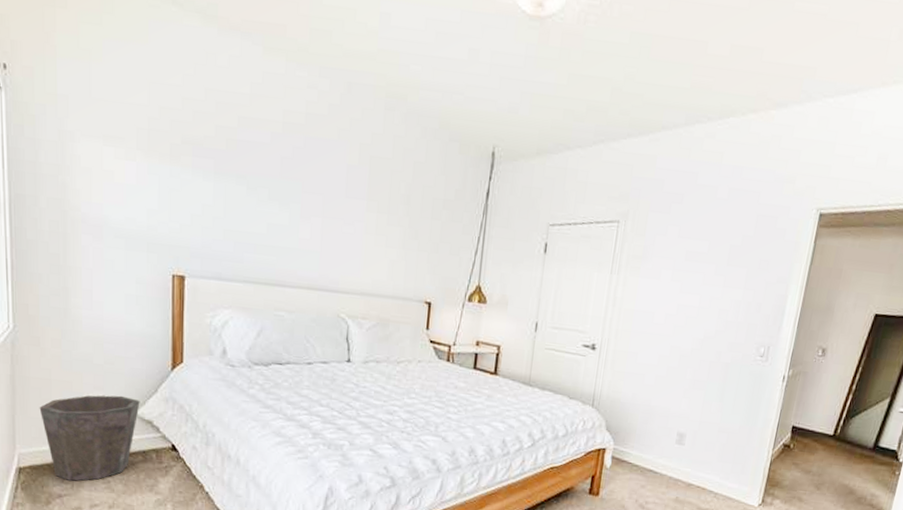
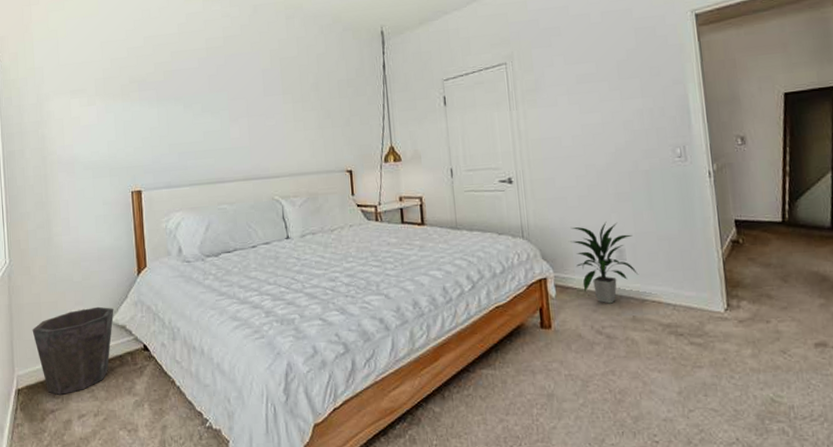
indoor plant: none [637,405,696,483] -> present [570,222,639,304]

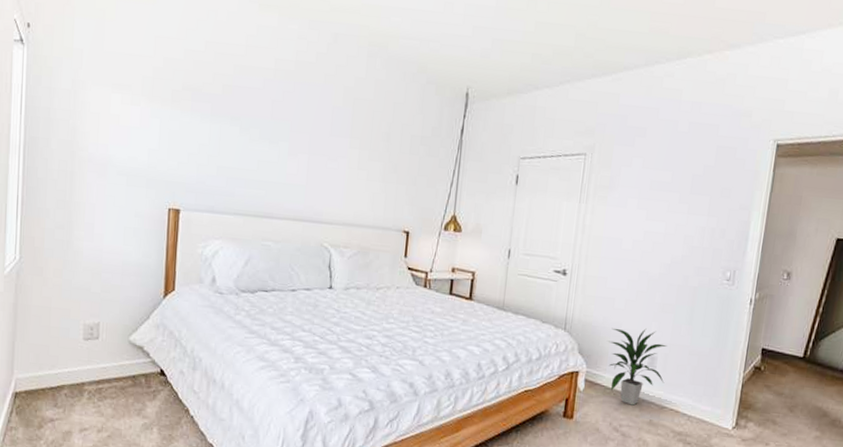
waste bin: present [32,306,114,395] -> none [38,322,133,406]

